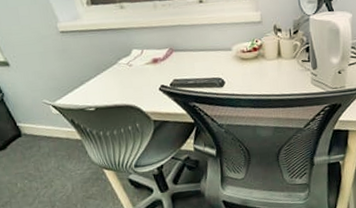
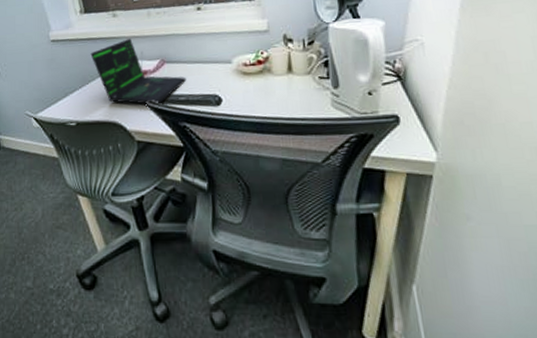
laptop: none [101,29,194,89] -> present [90,38,187,105]

